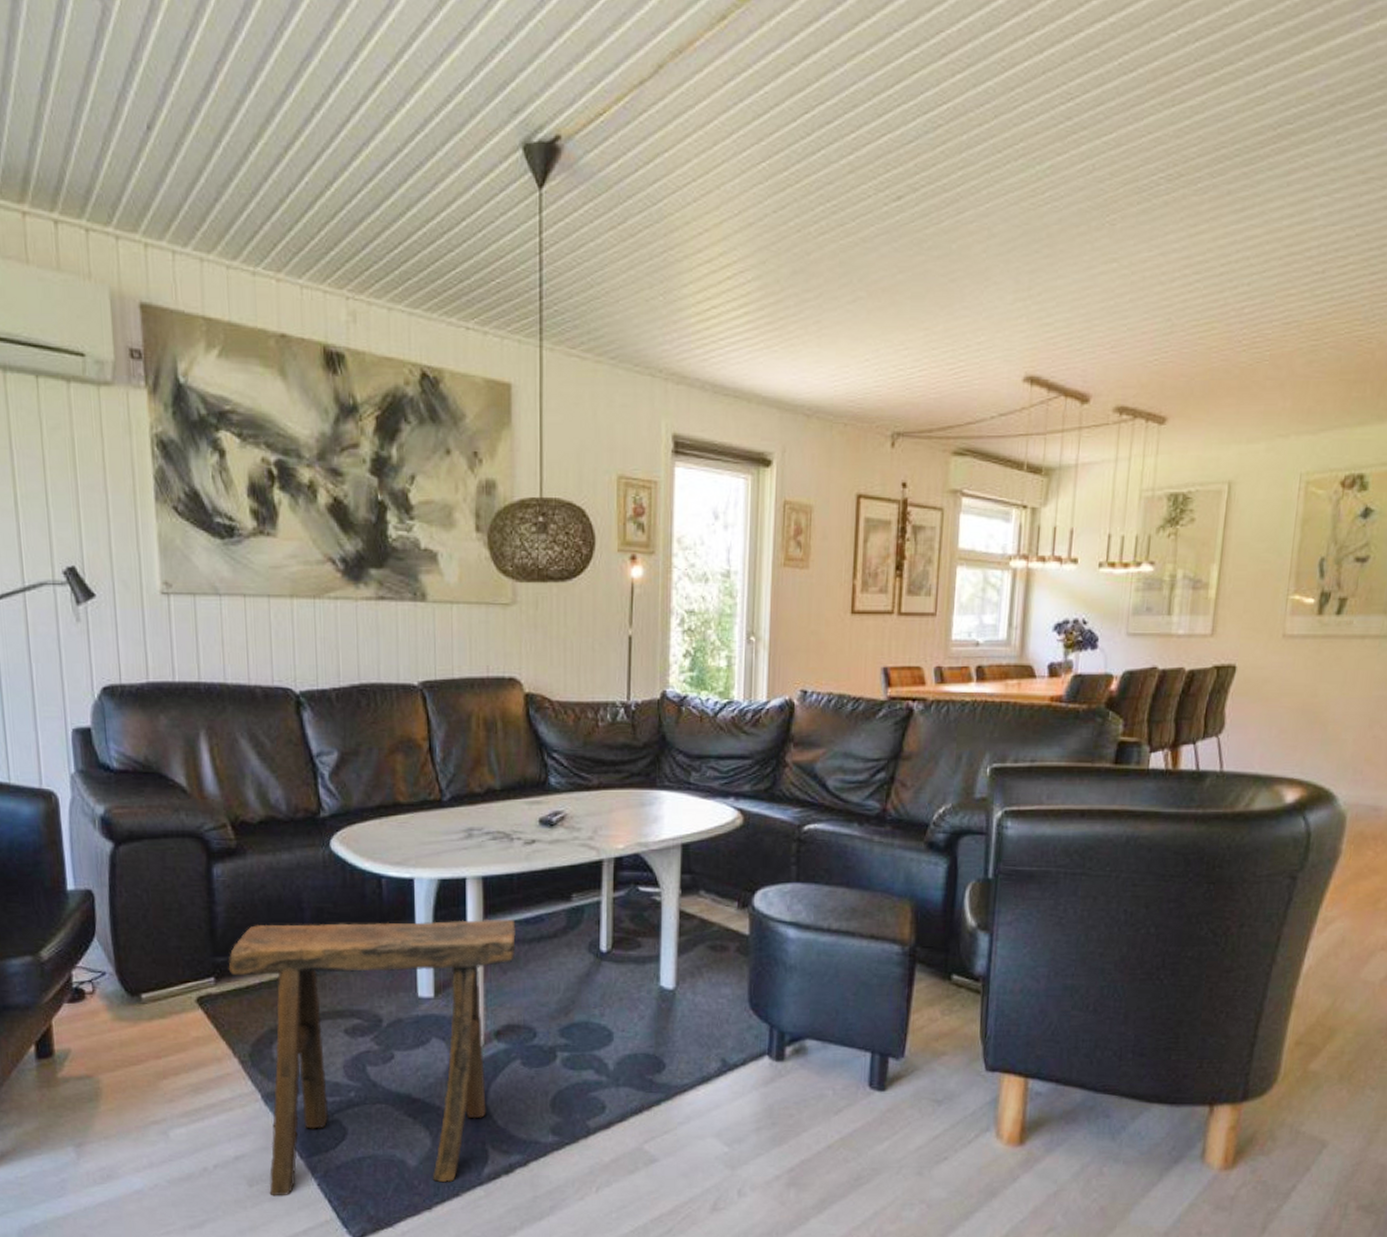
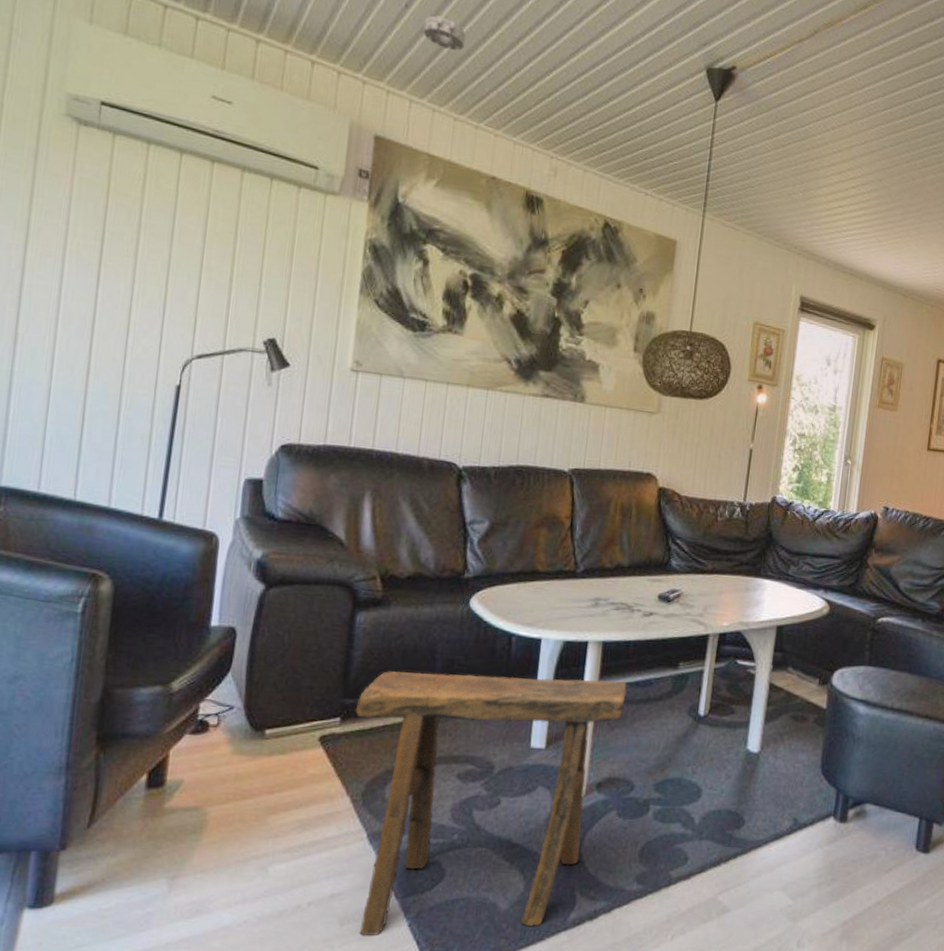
smoke detector: none [172,134,225,178] -> present [423,15,466,51]

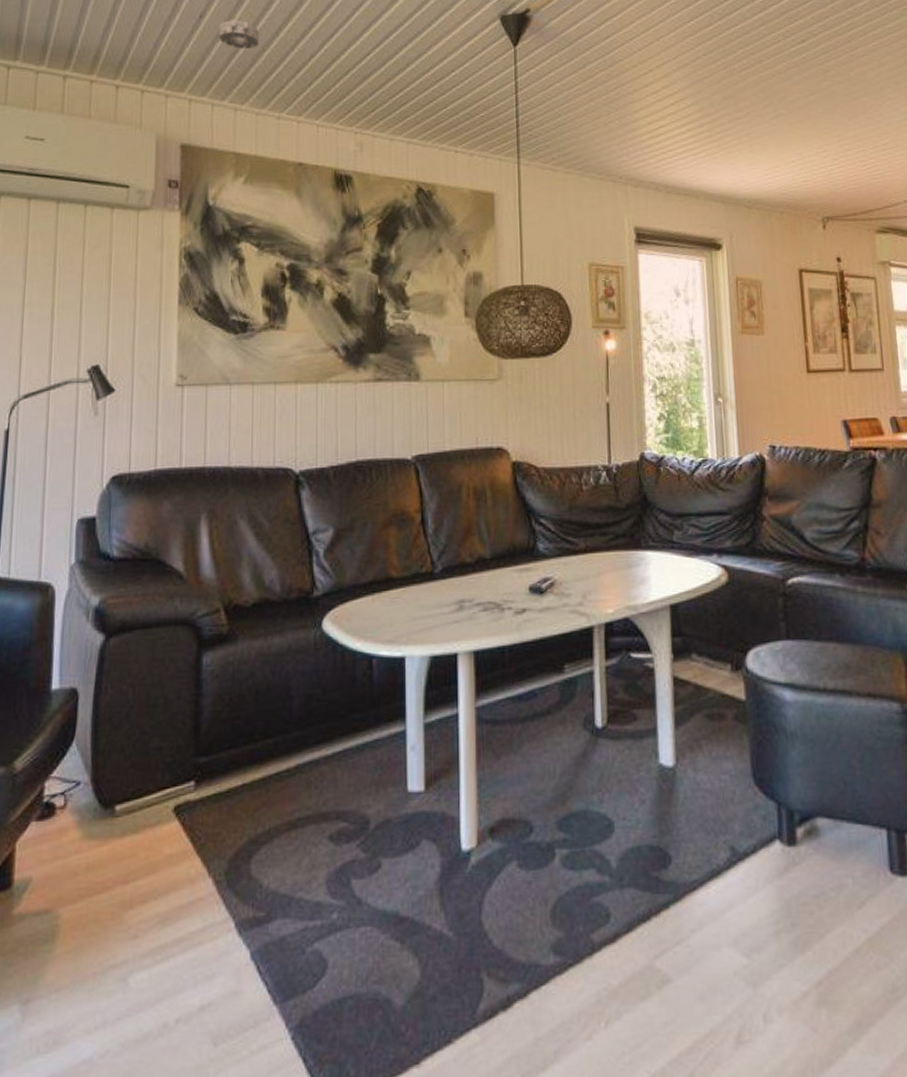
stool: present [355,671,627,936] -> none [210,696,509,1058]

